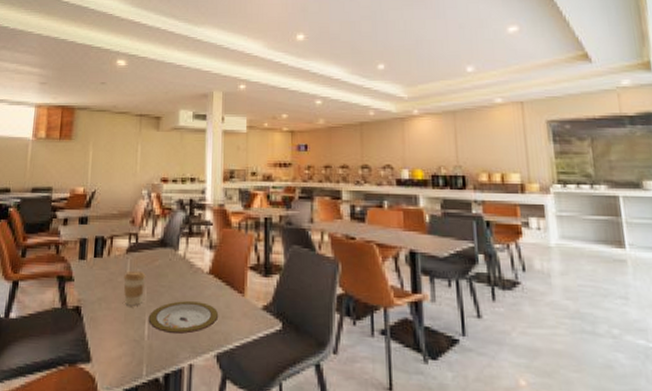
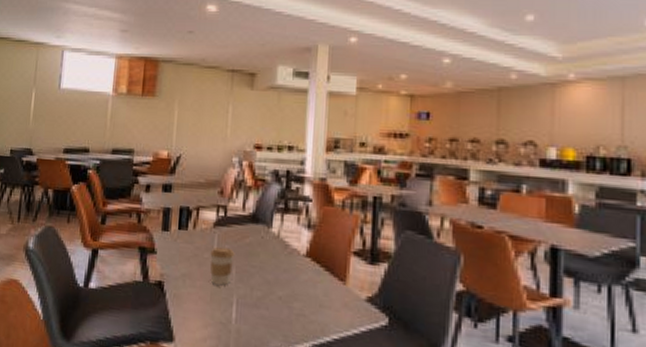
plate: present [148,301,219,334] -> none [236,284,316,321]

